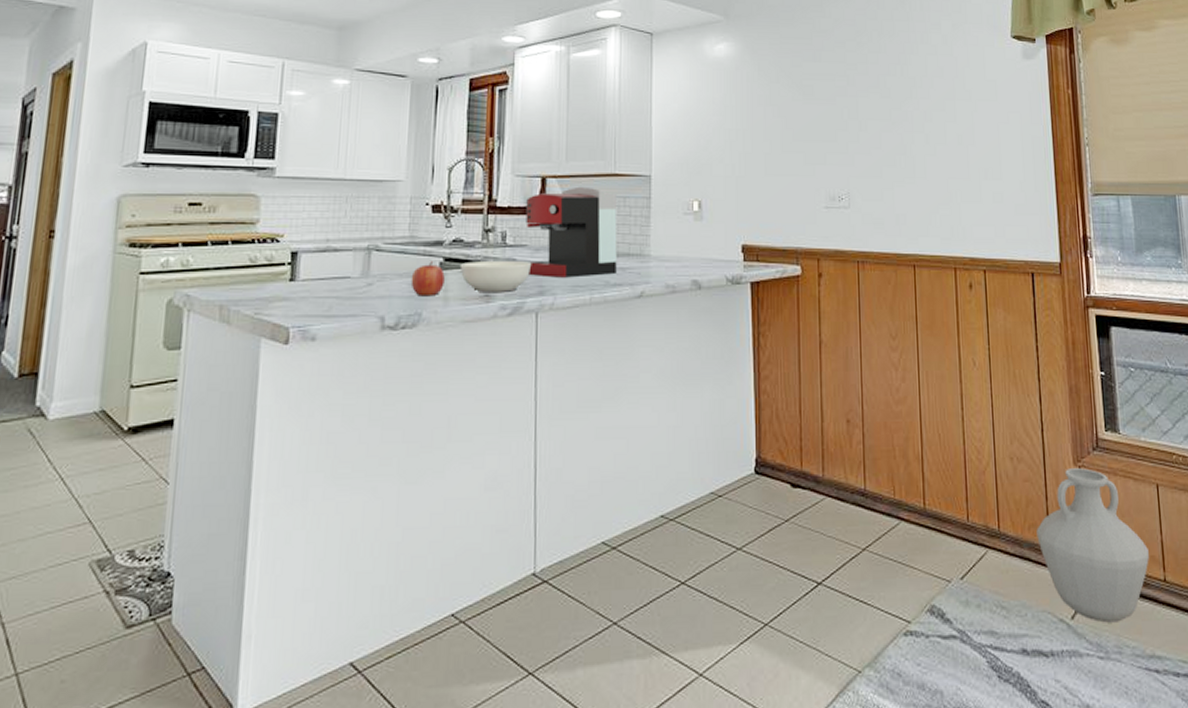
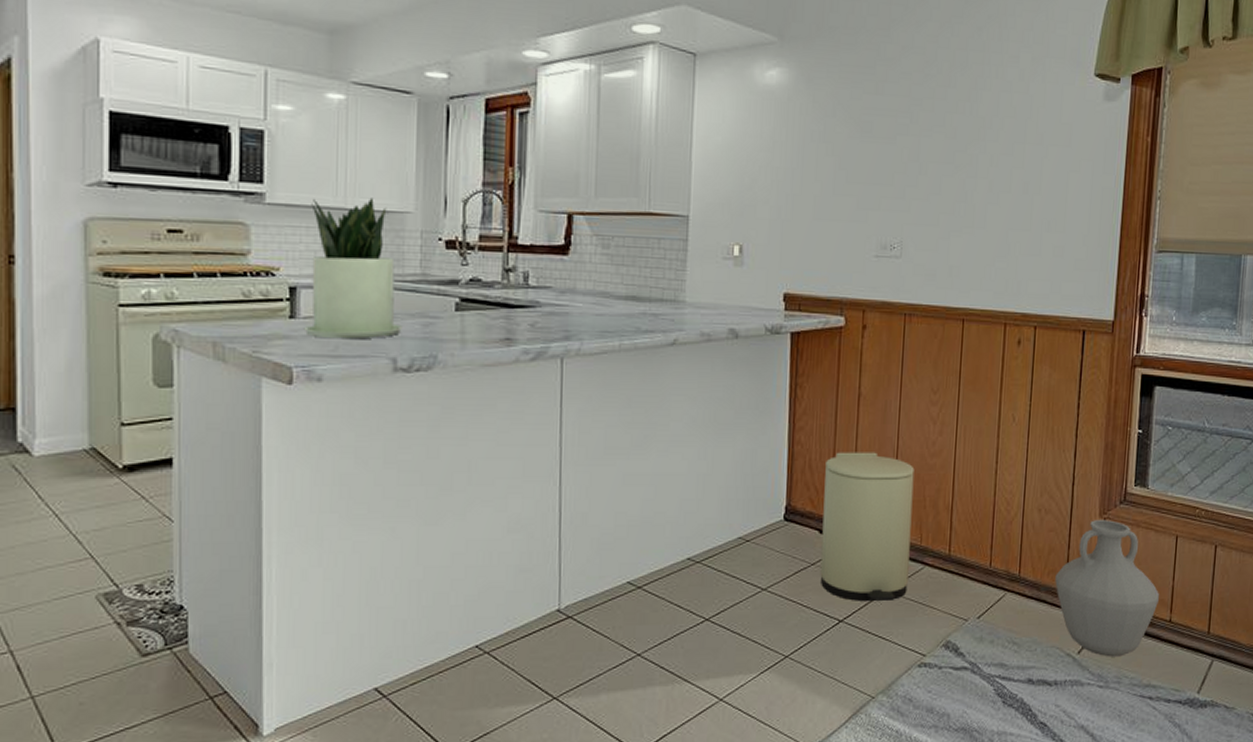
planter: none [301,169,391,300] -> present [303,198,402,340]
fruit: present [410,261,445,297] -> none [424,301,461,339]
bowl: present [459,260,532,293] -> none [477,302,557,337]
coffee maker: present [526,186,617,278] -> none [550,225,651,323]
pedal bin: none [793,400,885,561] -> present [820,452,915,601]

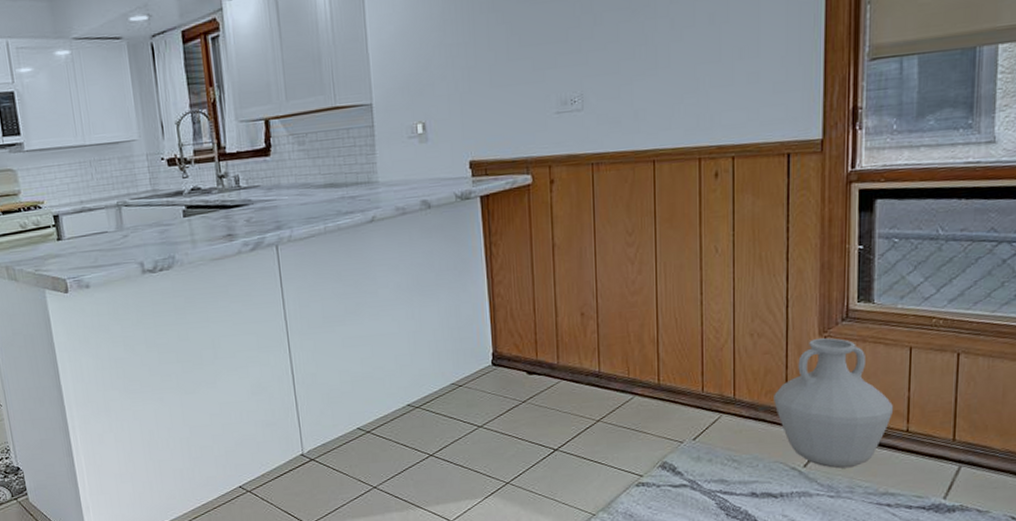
planter: present [303,198,402,340] -> none [59,133,144,254]
pedal bin: present [820,452,915,601] -> none [527,296,619,432]

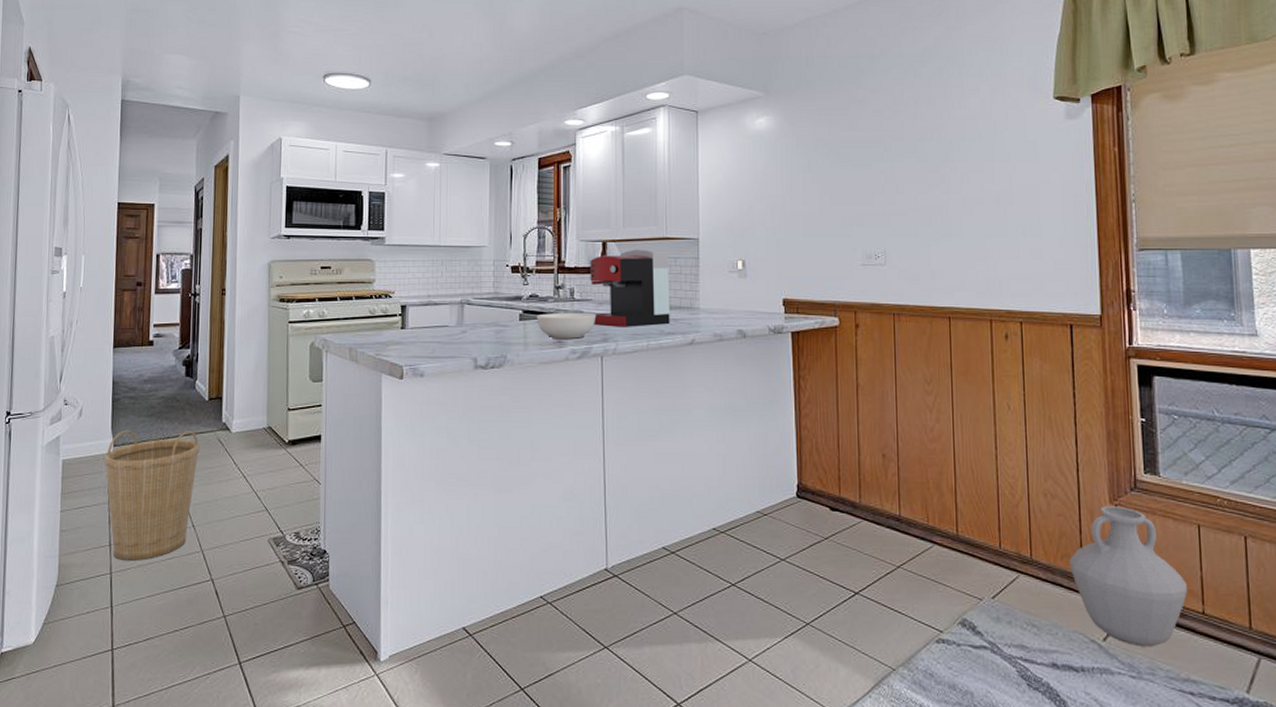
bowl: none [201,200,267,234] -> present [536,312,597,340]
coffee maker: none [253,123,347,213] -> present [590,249,670,327]

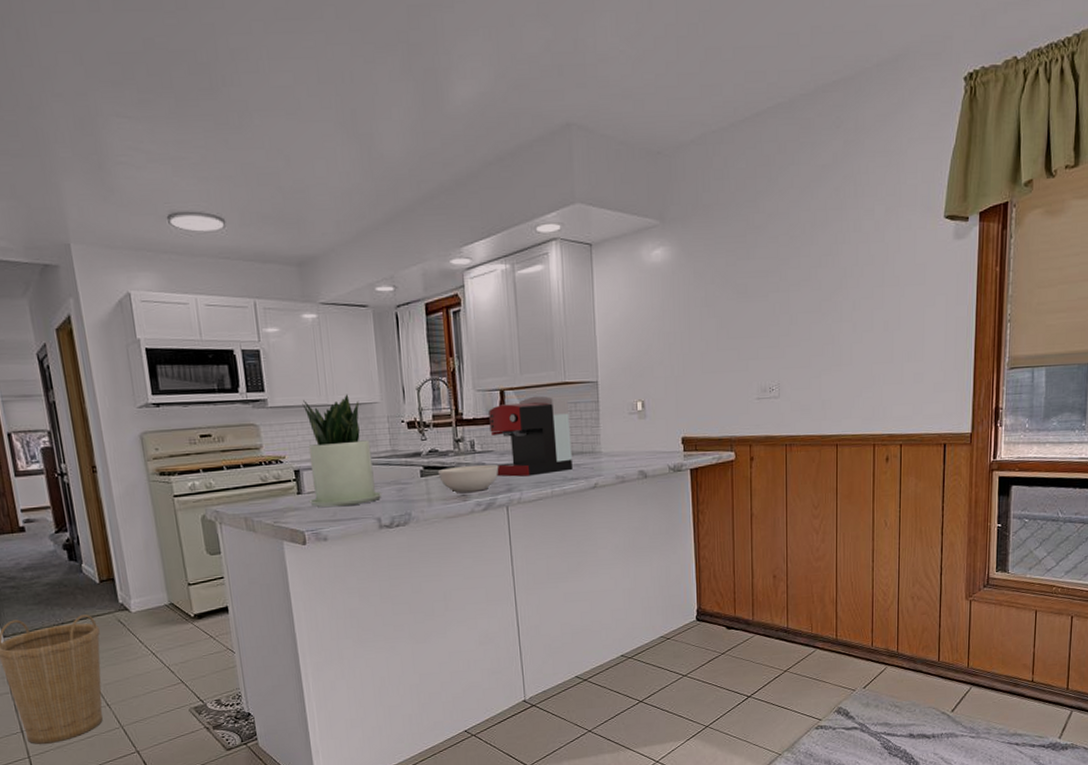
planter: none [411,237,481,344] -> present [302,394,382,508]
vase: present [1069,506,1187,647] -> none [929,601,1022,713]

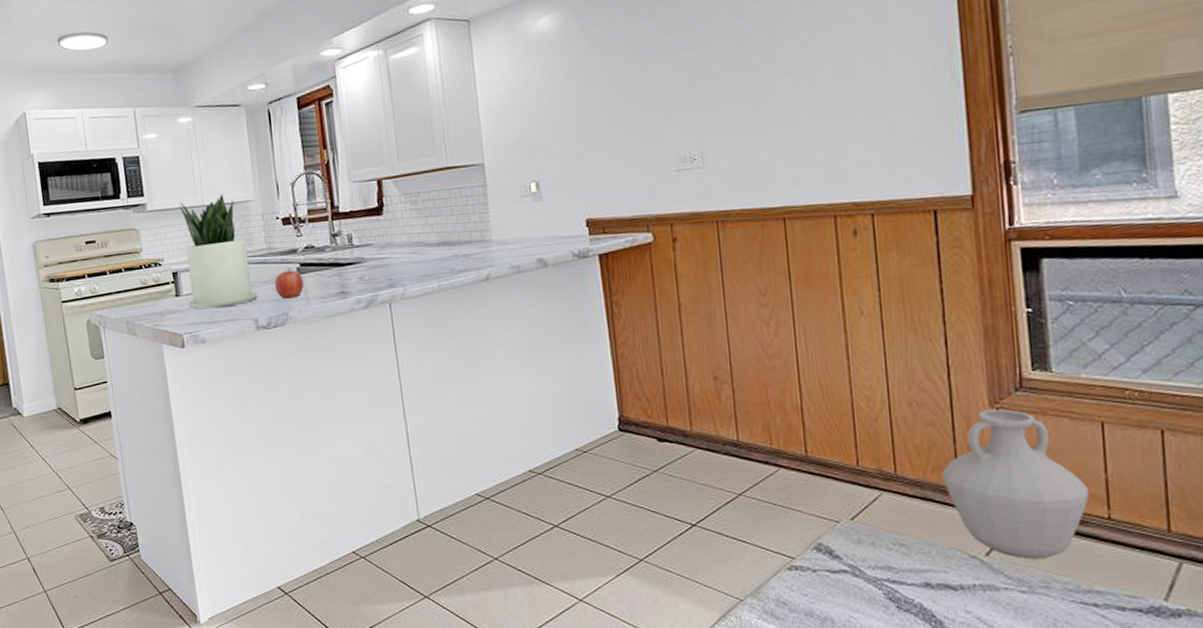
fruit: none [397,470,427,500] -> present [274,267,304,299]
bowl: present [437,464,499,494] -> none [314,258,380,291]
coffee maker: present [488,396,573,477] -> none [366,183,461,271]
vase: none [929,601,1022,713] -> present [942,409,1089,559]

